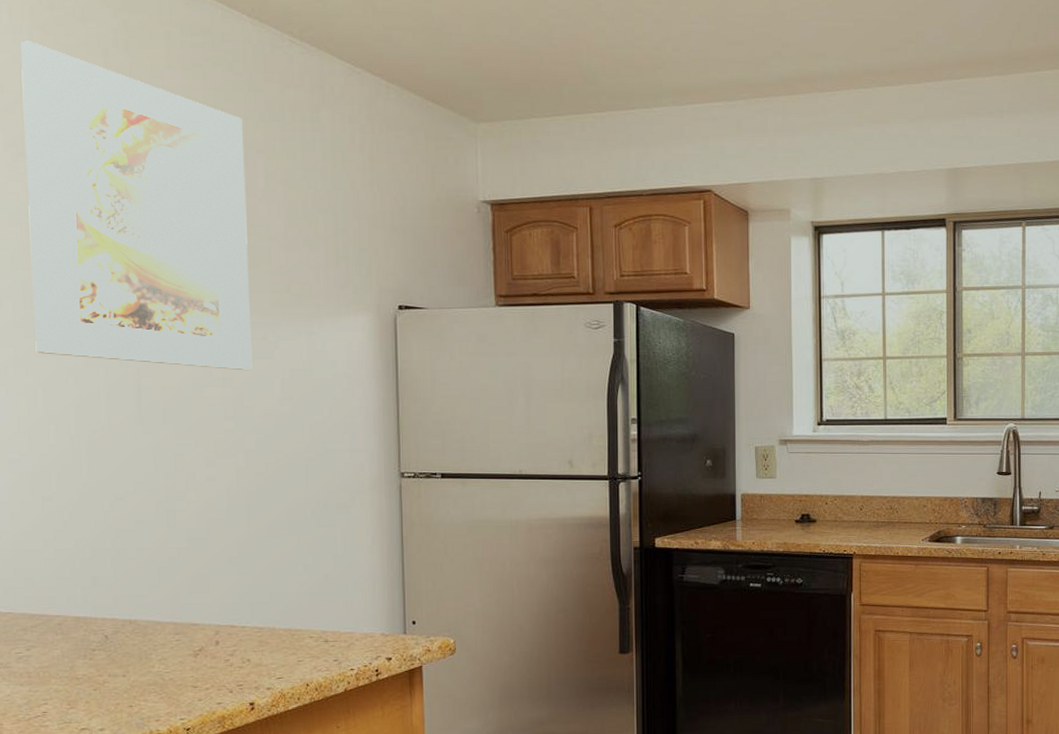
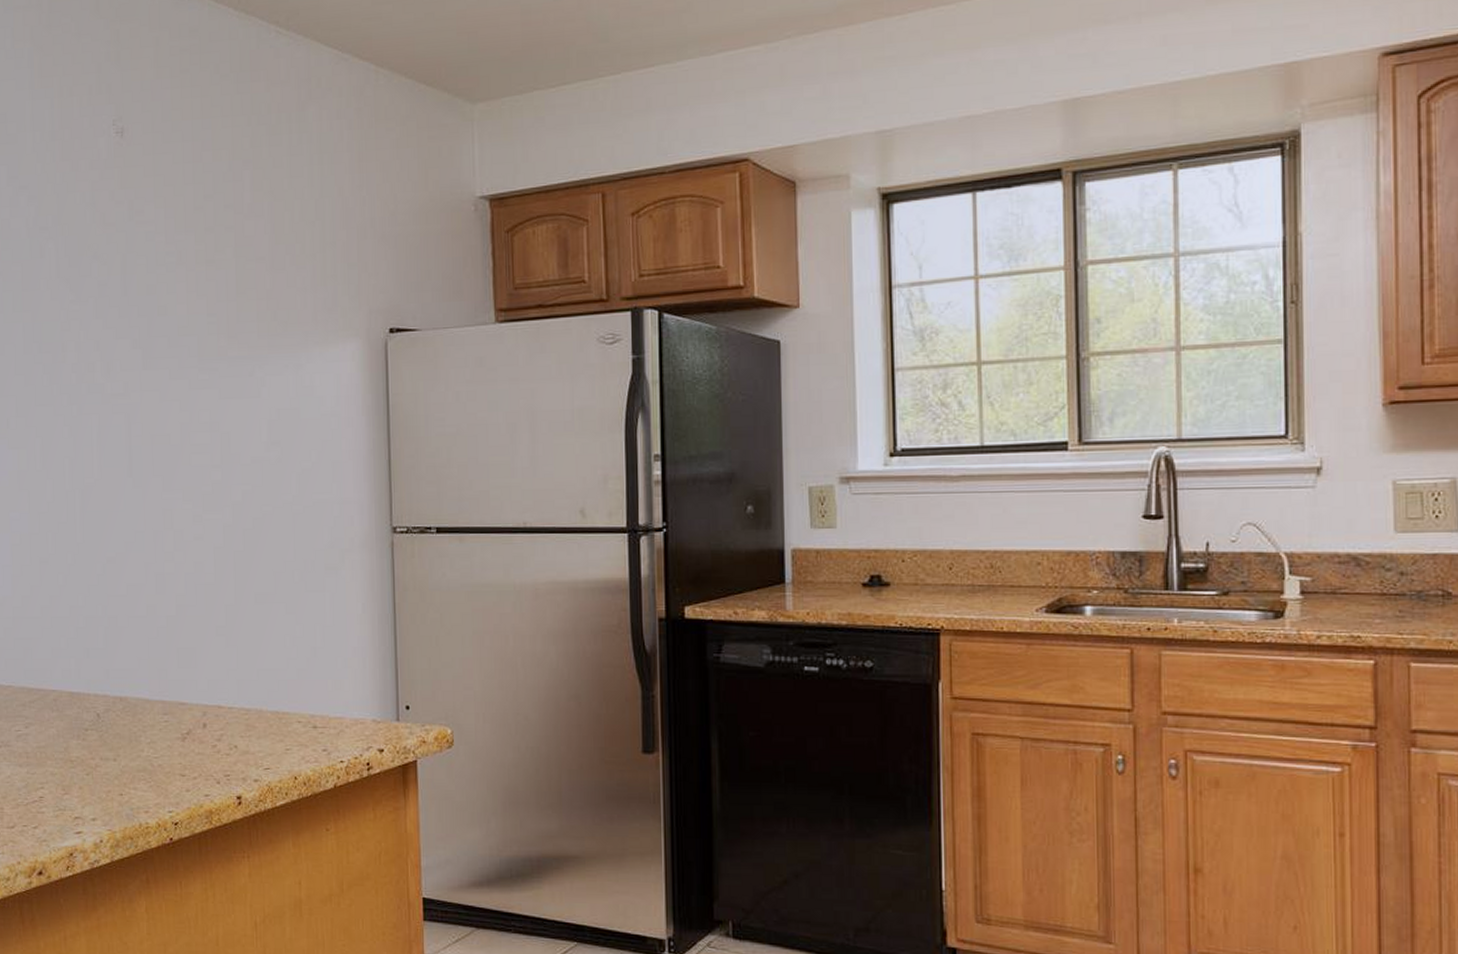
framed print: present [20,41,252,371] -> none [22,64,239,413]

